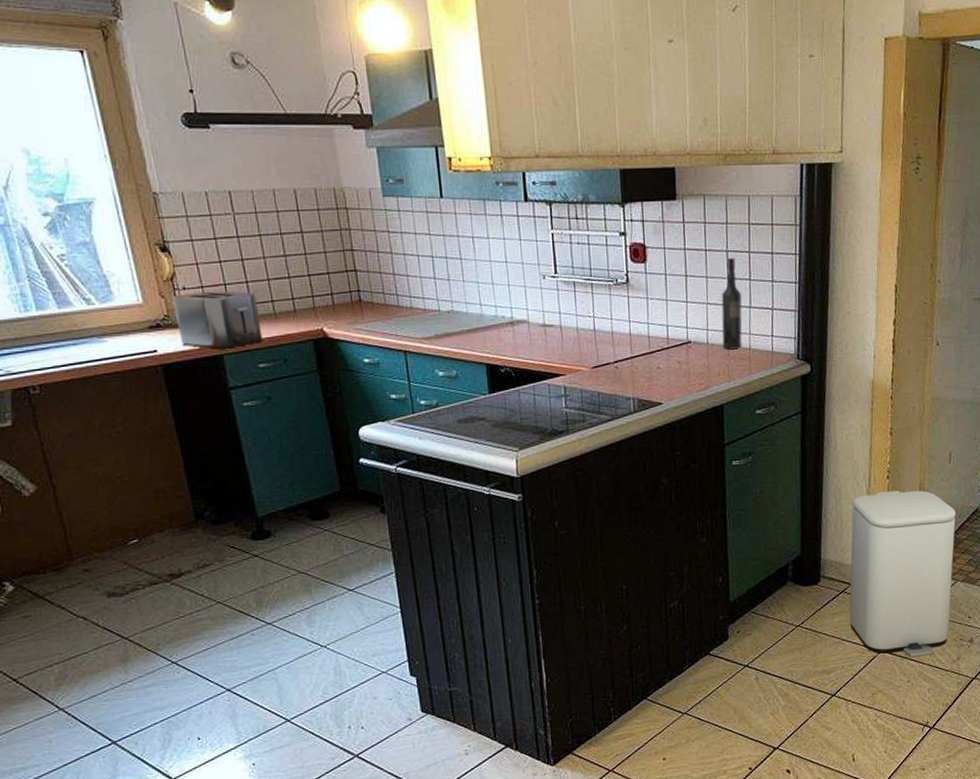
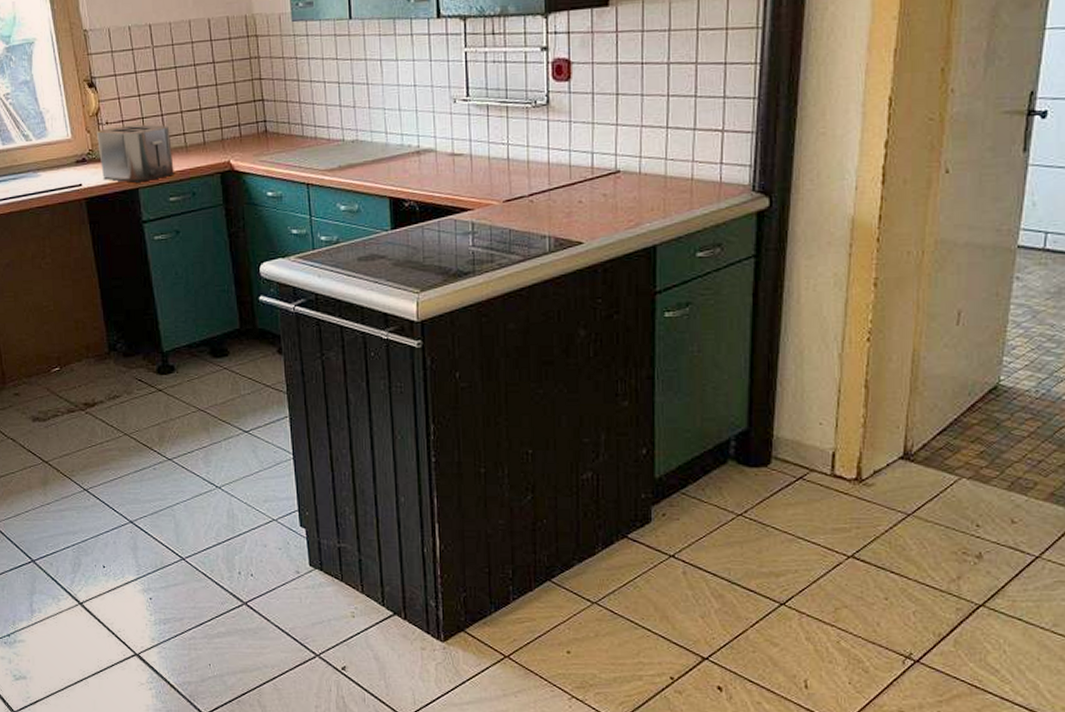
wine bottle: present [721,258,743,350] -> none [658,71,685,181]
pedal bin: present [849,490,957,657] -> none [809,357,965,569]

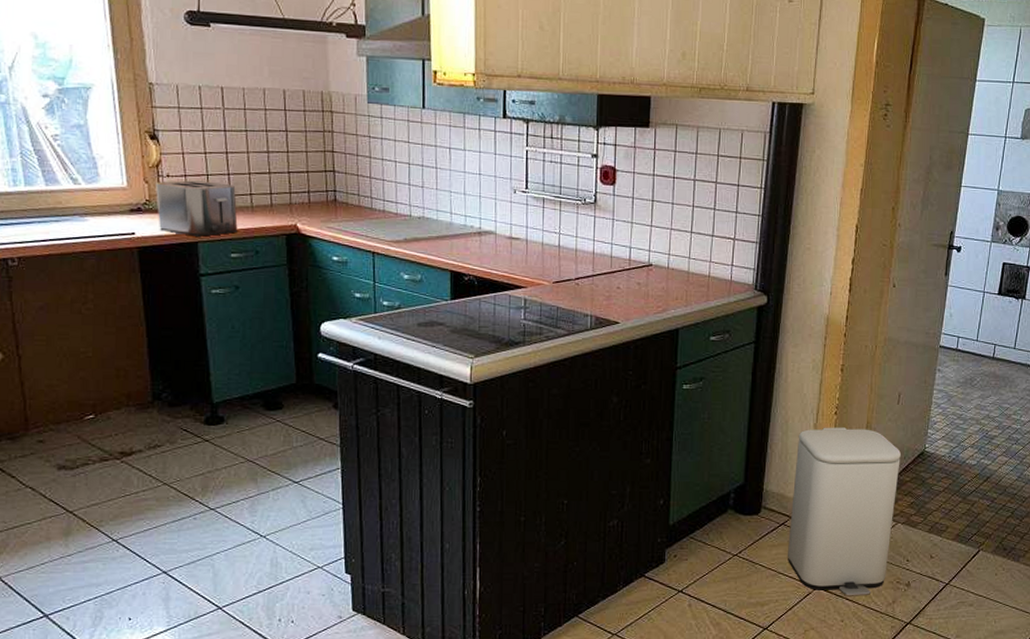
pedal bin: none [809,357,965,569] -> present [788,427,902,596]

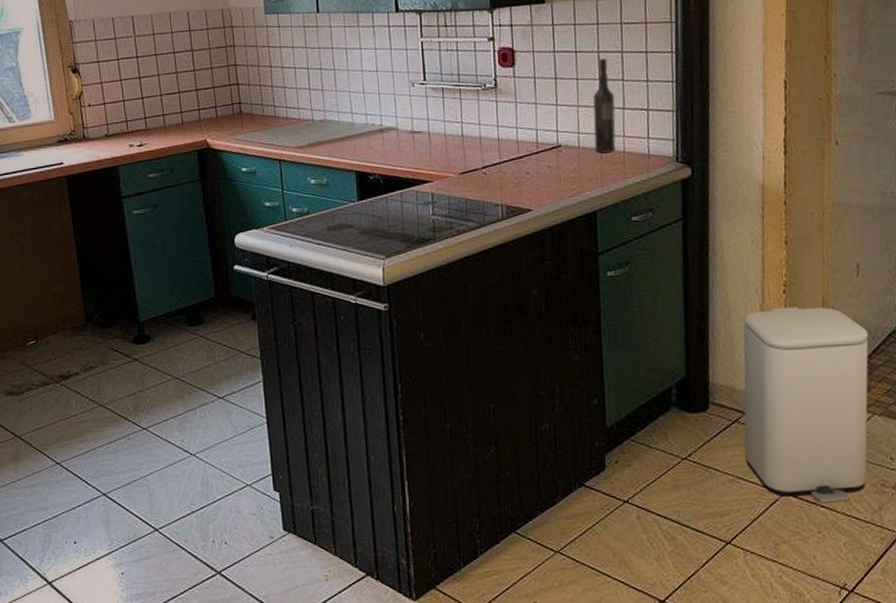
toaster: present [156,180,238,237] -> none [79,106,153,161]
wine bottle: none [682,187,706,276] -> present [593,59,616,154]

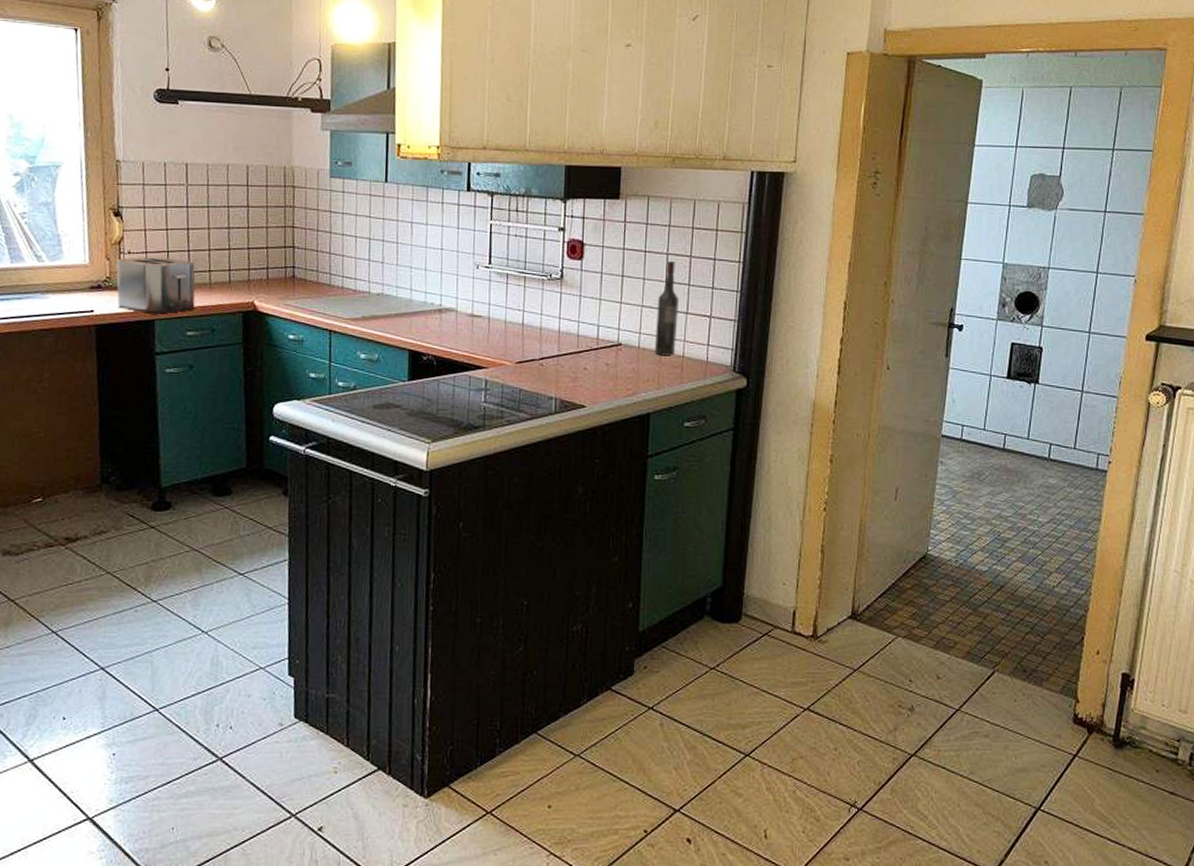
toaster: none [79,106,153,161] -> present [116,257,196,314]
pedal bin: present [743,307,869,503] -> none [772,525,901,721]

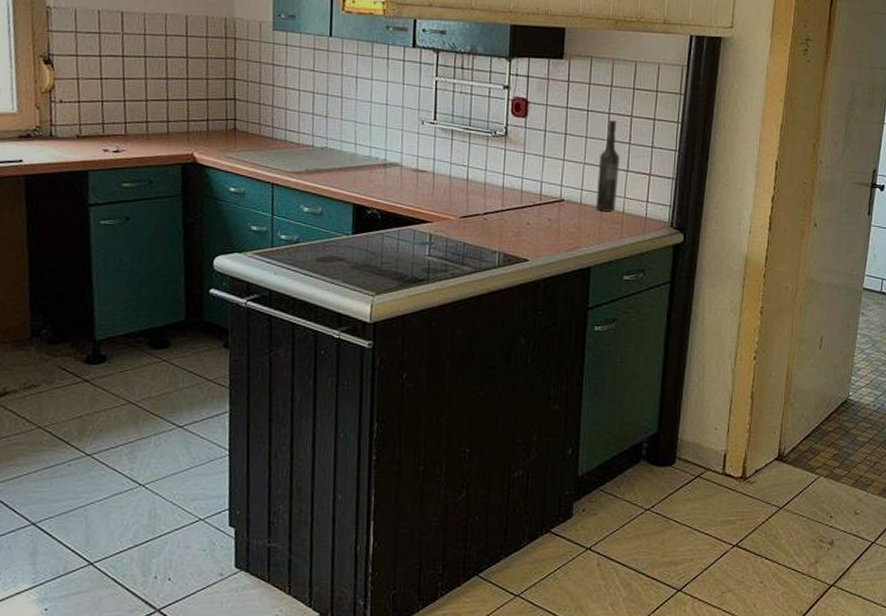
toaster: present [116,257,196,314] -> none [47,106,132,165]

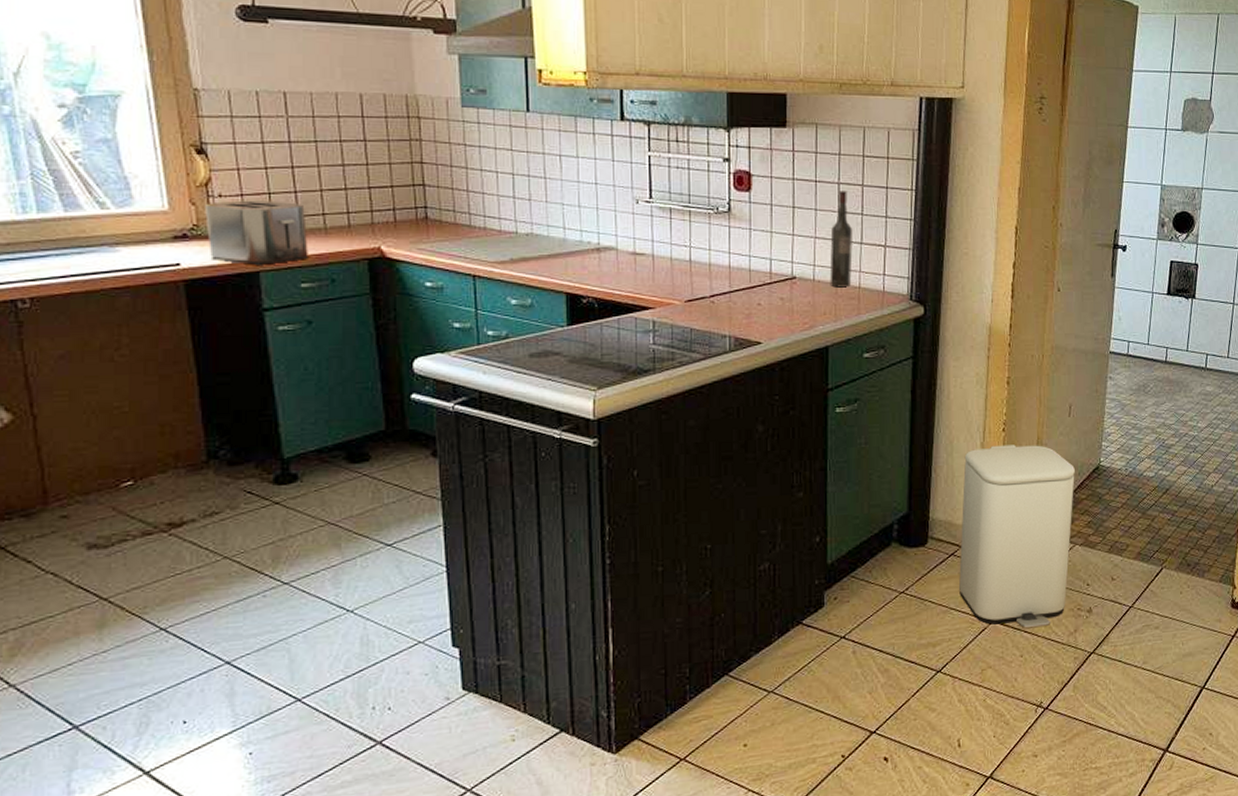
toaster: none [47,106,132,165] -> present [205,200,308,265]
pedal bin: none [703,372,824,555] -> present [959,445,1076,629]

